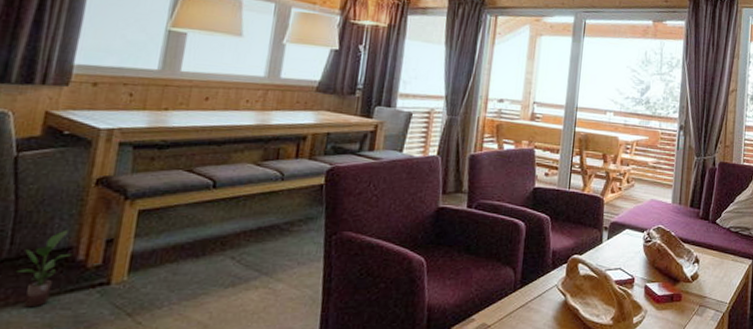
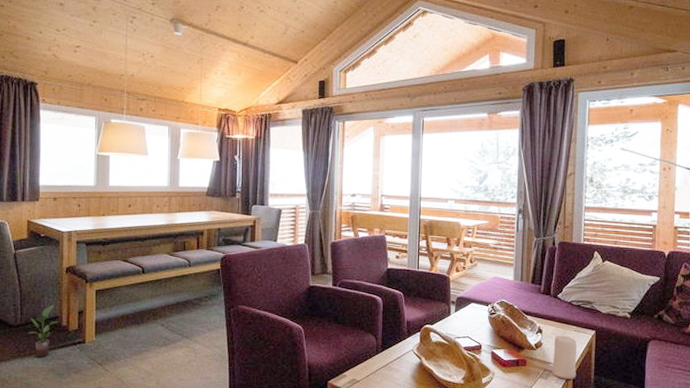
candle: none [708,265,734,316] -> present [552,335,577,380]

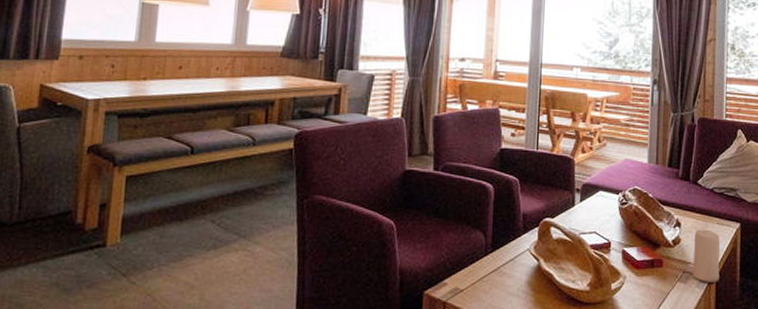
potted plant: present [28,304,59,358] -> none [26,195,72,268]

